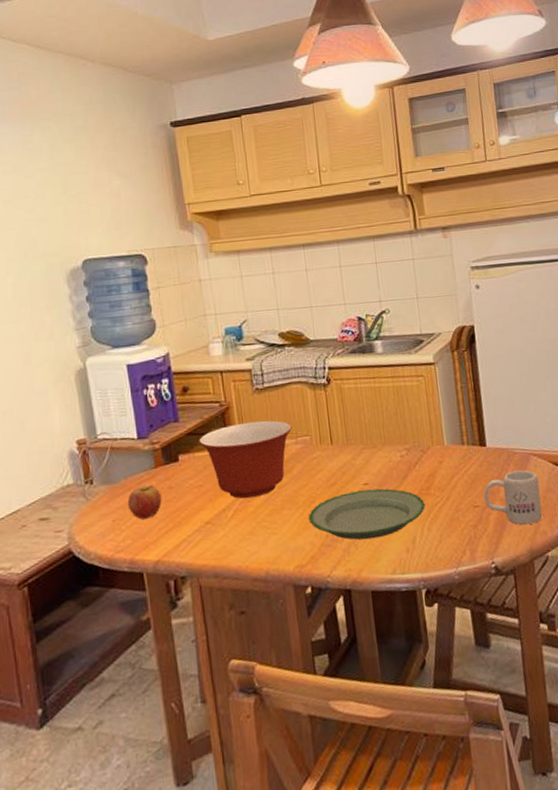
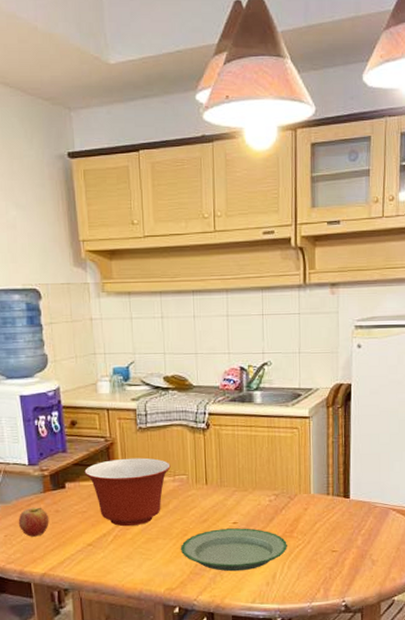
mug: present [483,470,543,525] -> none [342,522,395,571]

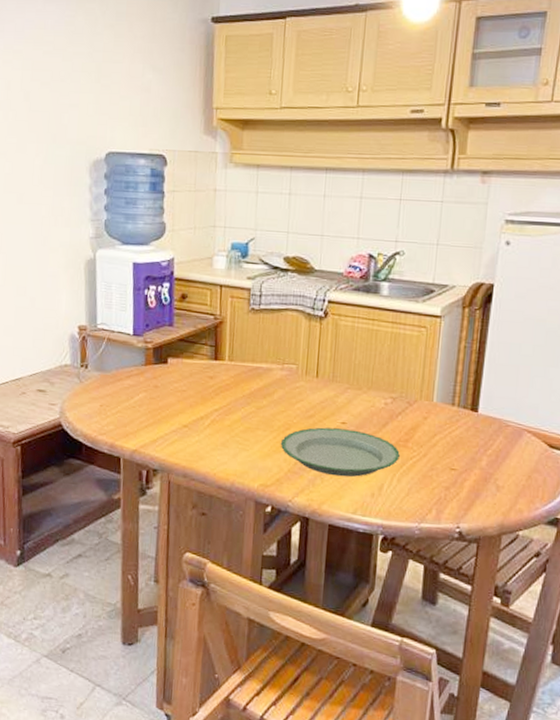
fruit: present [18,507,49,537] -> none [115,379,147,410]
mixing bowl: present [84,458,171,527] -> none [189,339,281,413]

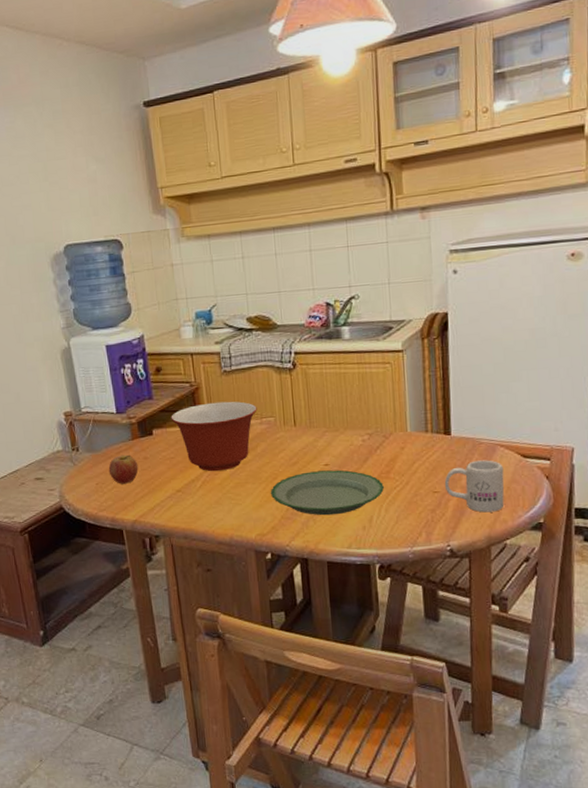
fruit: none [115,379,147,410] -> present [108,454,139,484]
mixing bowl: none [189,339,281,413] -> present [171,401,257,472]
mug: none [463,443,528,500] -> present [444,460,505,513]

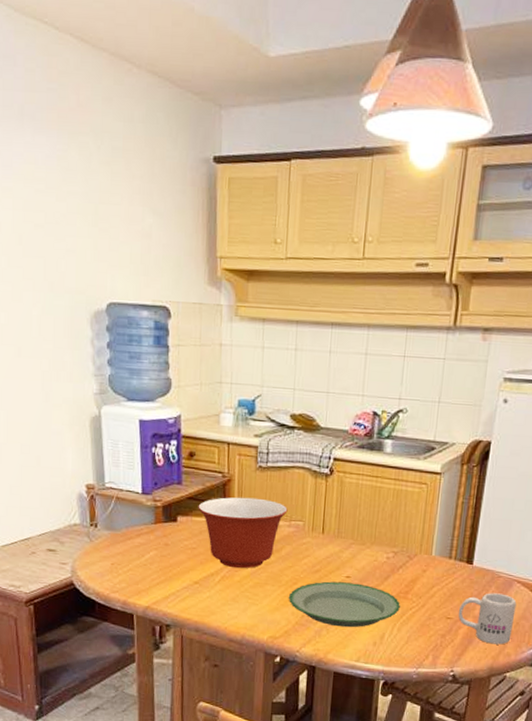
fruit: present [108,454,139,484] -> none [126,537,158,568]

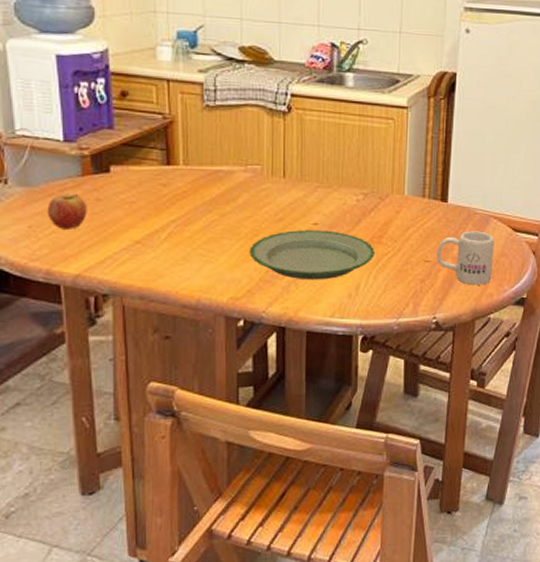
fruit: none [126,537,158,568] -> present [47,193,87,229]
mixing bowl: present [198,497,288,569] -> none [135,140,242,223]

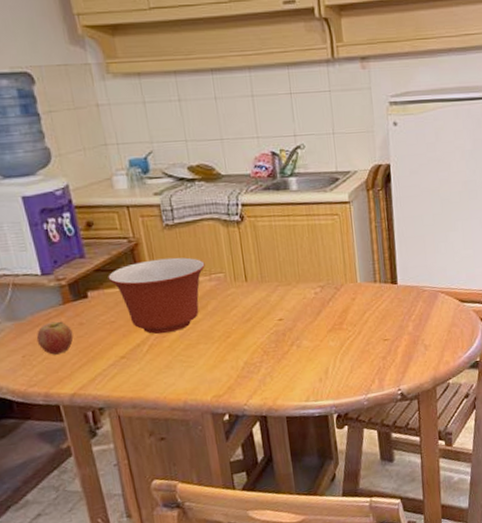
mixing bowl: none [135,140,242,223] -> present [108,257,205,334]
plate: present [249,230,376,280] -> none [224,324,339,372]
mug: present [436,231,495,285] -> none [393,306,447,356]

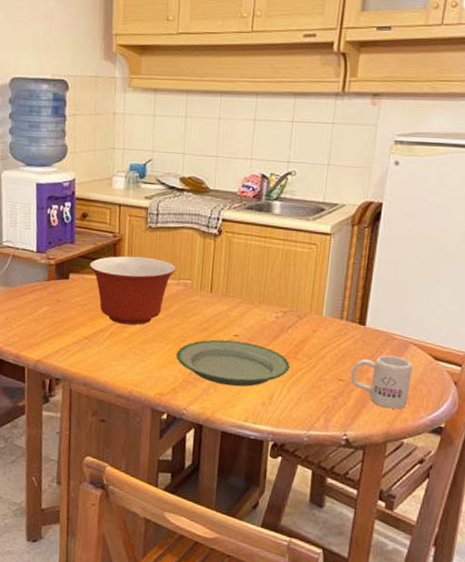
fruit: present [36,321,74,355] -> none [20,293,50,323]
plate: none [224,324,339,372] -> present [175,339,291,387]
mug: none [393,306,447,356] -> present [350,355,413,409]

